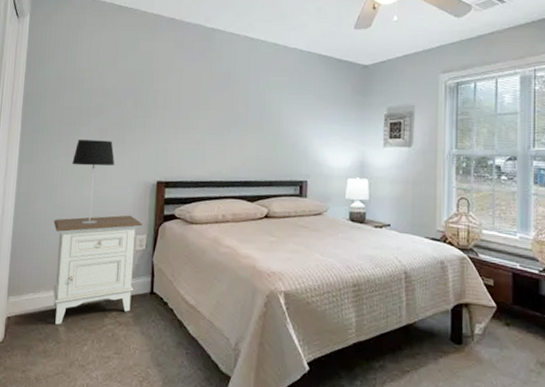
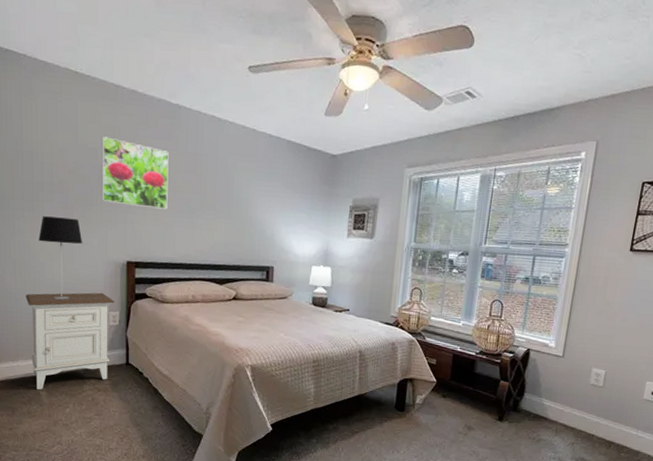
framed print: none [136,61,203,127] -> present [101,136,169,210]

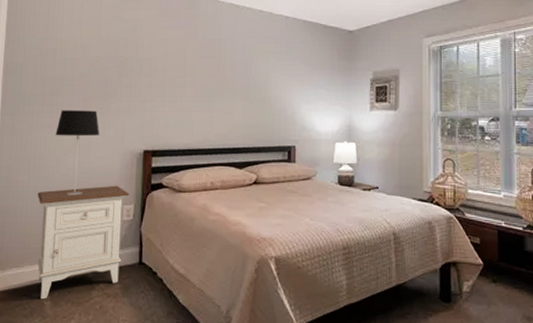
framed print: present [101,136,169,210] -> none [120,30,188,95]

